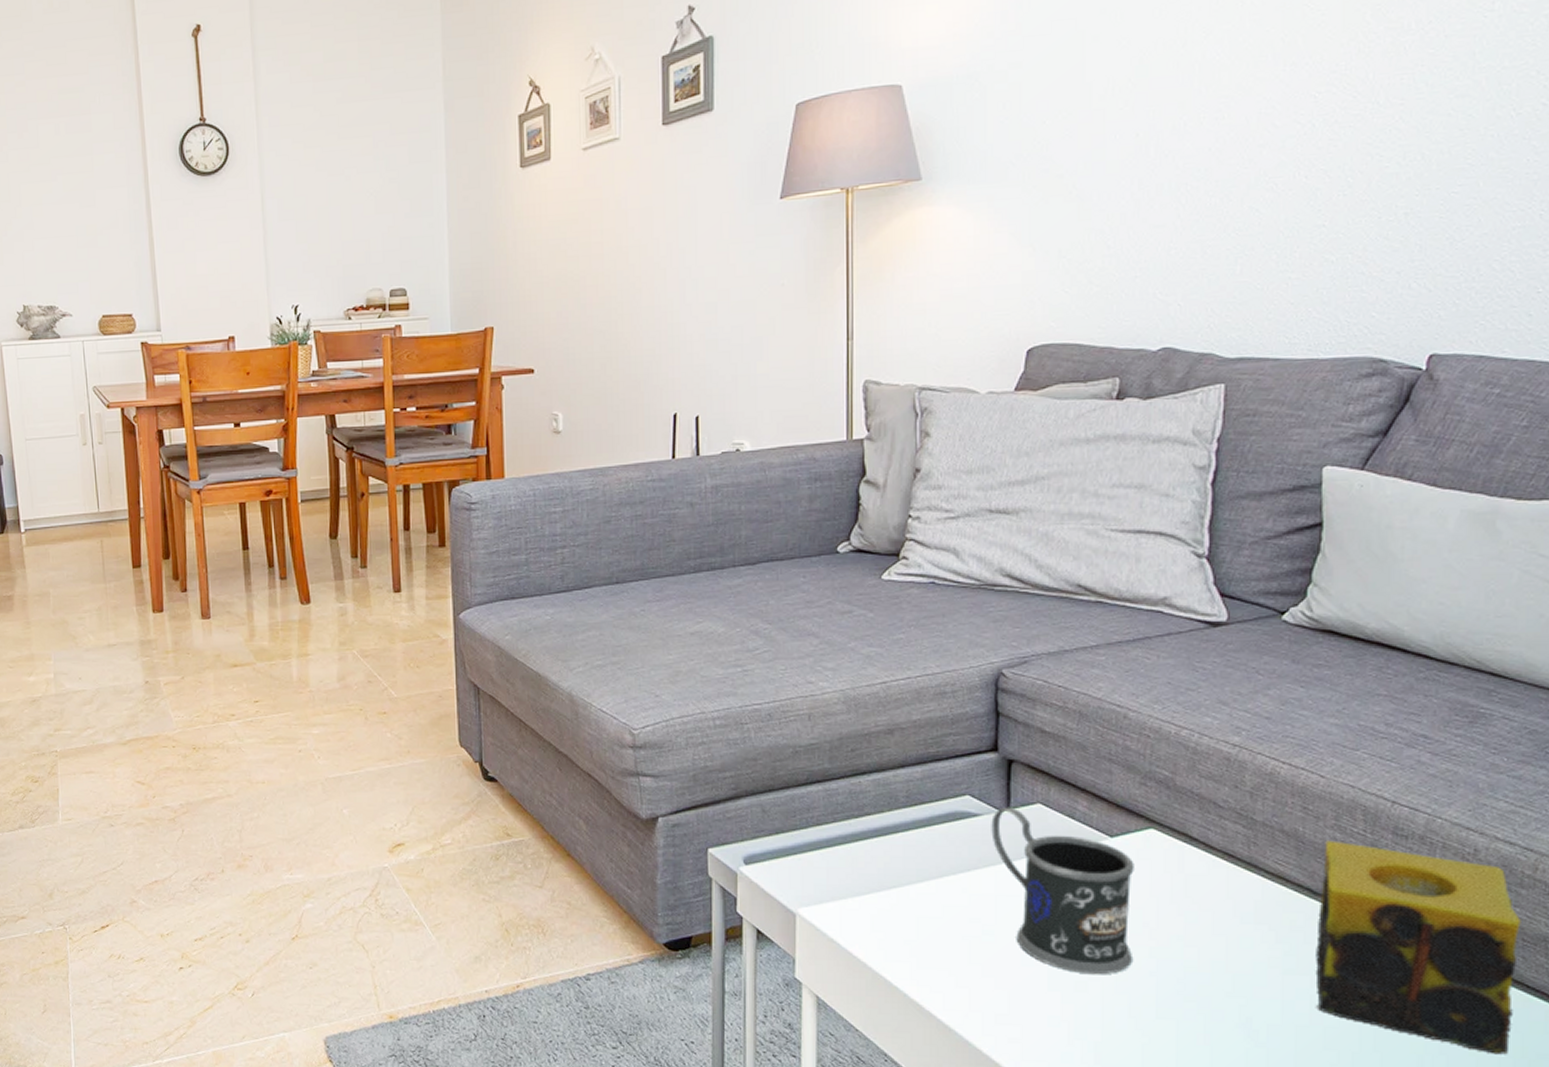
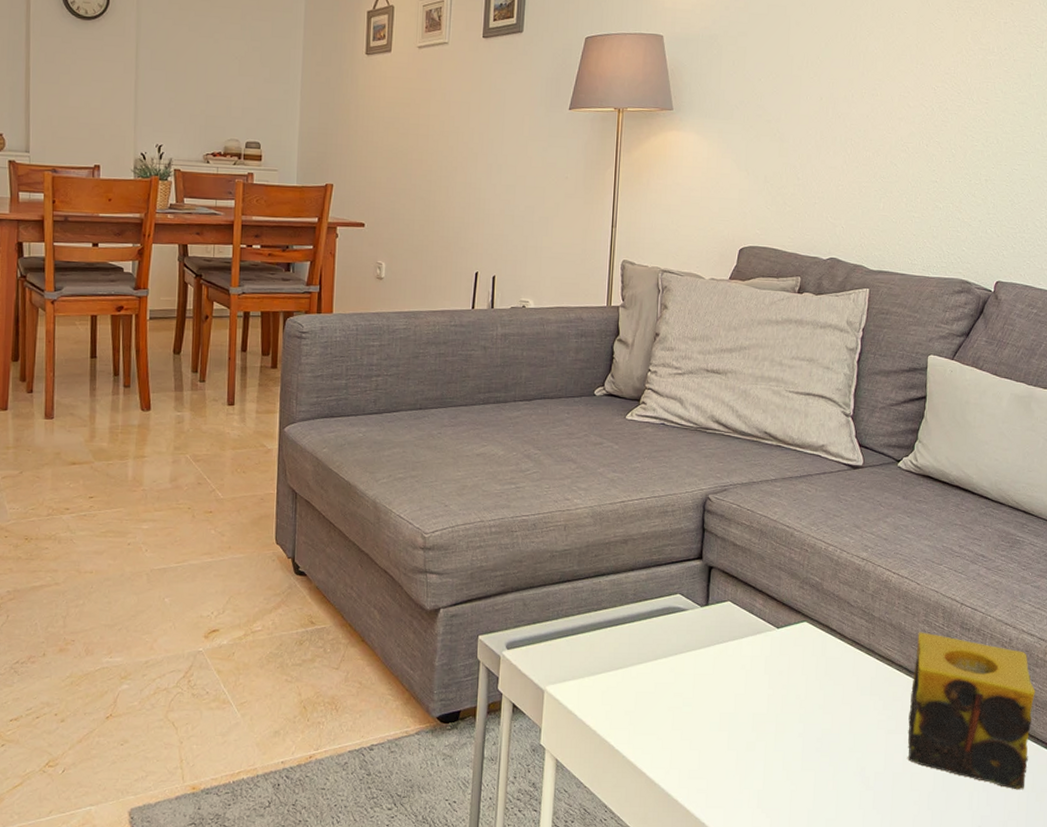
mug: present [991,807,1134,975] -> none [694,603,792,737]

